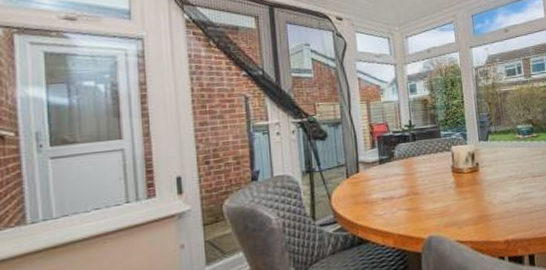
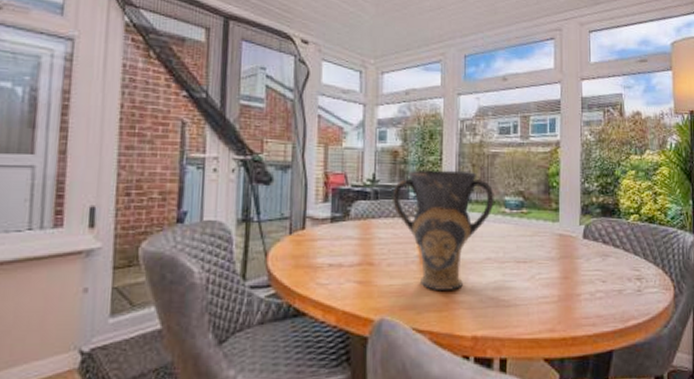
vase: none [426,108,510,208] -> present [391,169,494,292]

